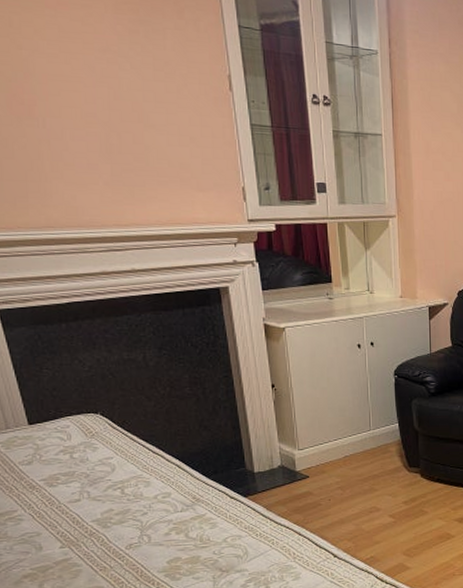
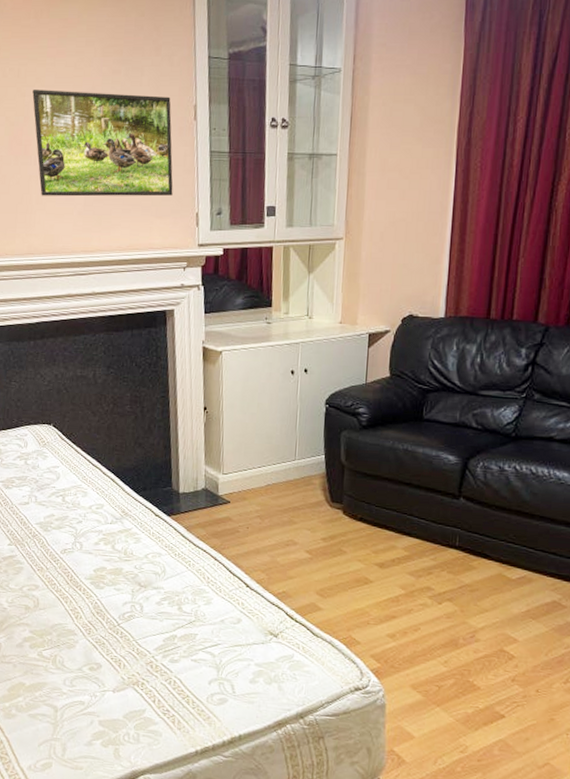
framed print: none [31,43,214,169] -> present [32,90,173,197]

